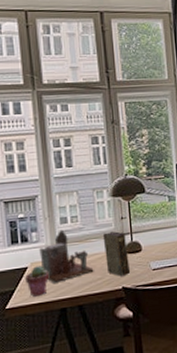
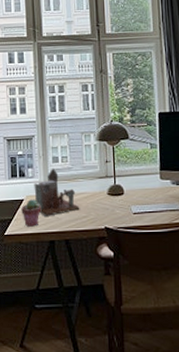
book: present [102,231,131,276] -> none [88,174,113,216]

